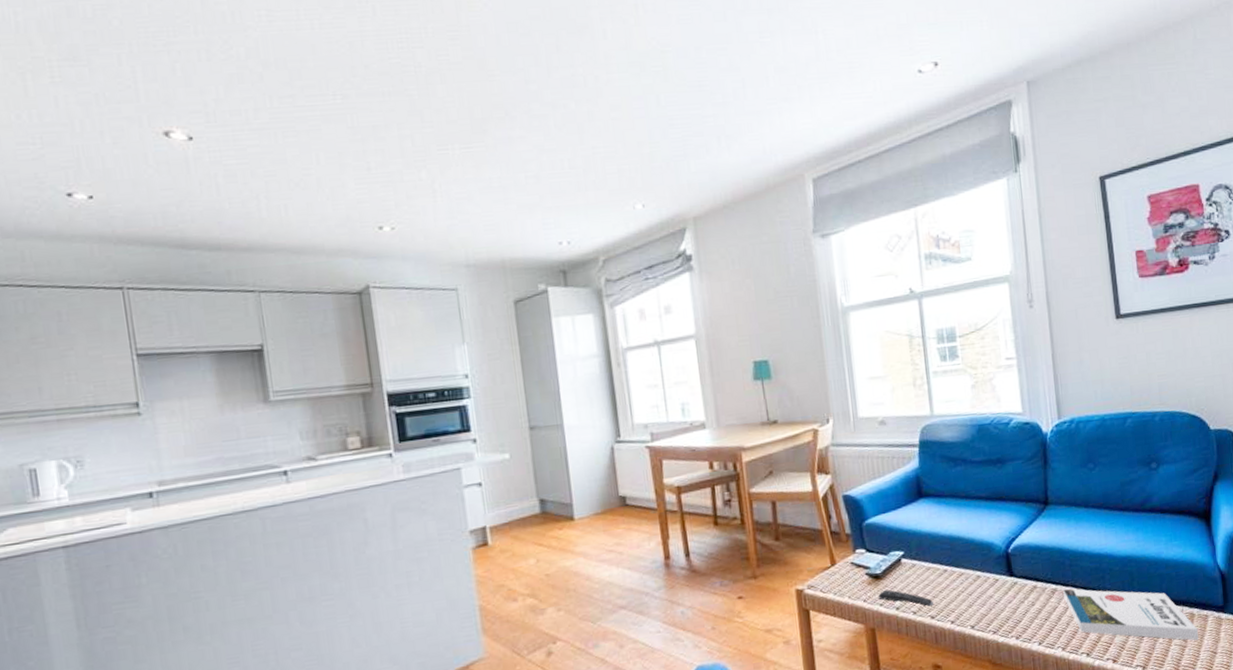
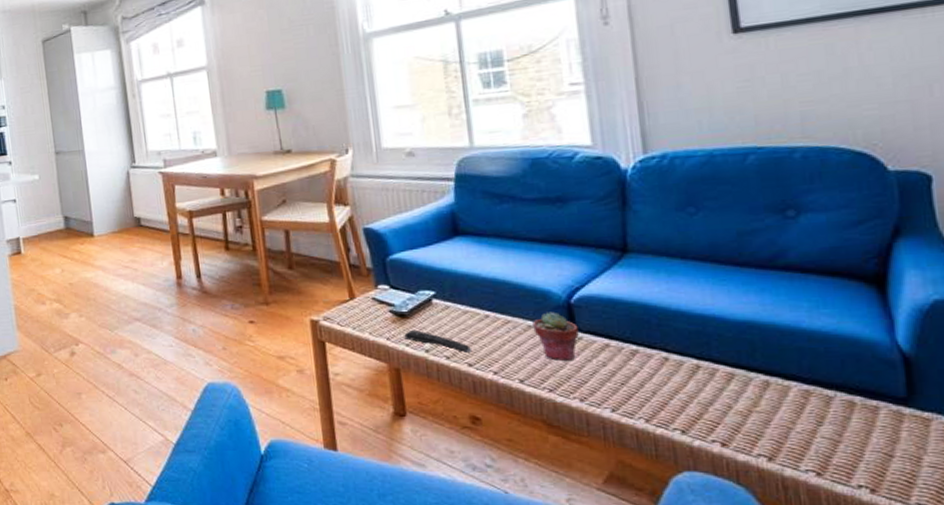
potted succulent: none [980,561,1015,605] -> present [532,311,579,361]
book: present [1063,589,1199,641] -> none [648,352,862,437]

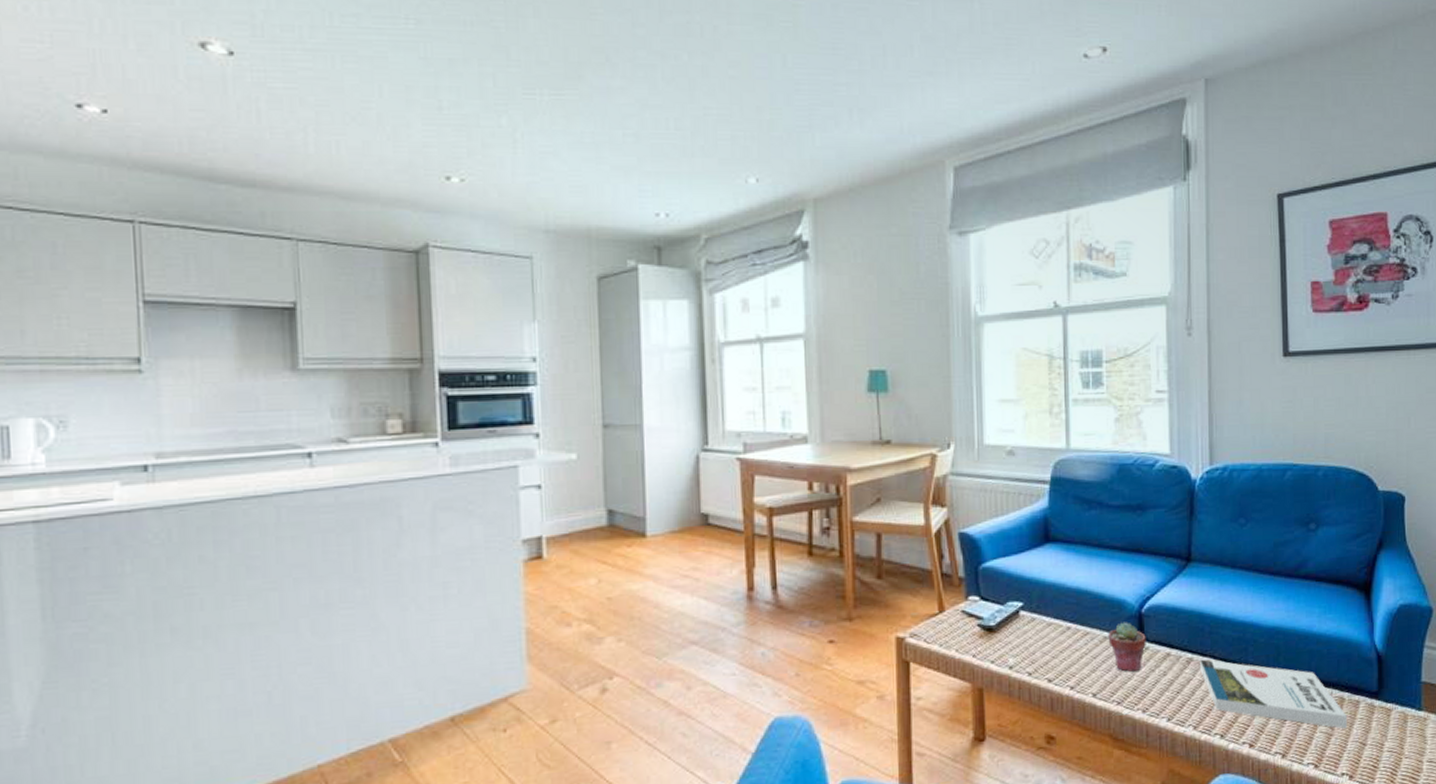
remote control: present [404,329,473,354] -> none [990,644,1053,669]
book: none [648,352,862,437] -> present [1200,659,1347,729]

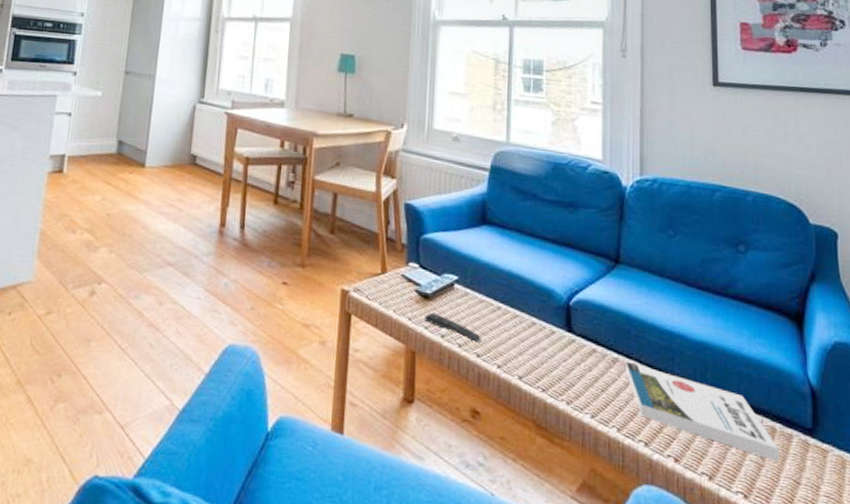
remote control: none [990,644,1053,669] -> present [424,312,483,344]
potted succulent: present [1108,622,1146,672] -> none [536,311,573,362]

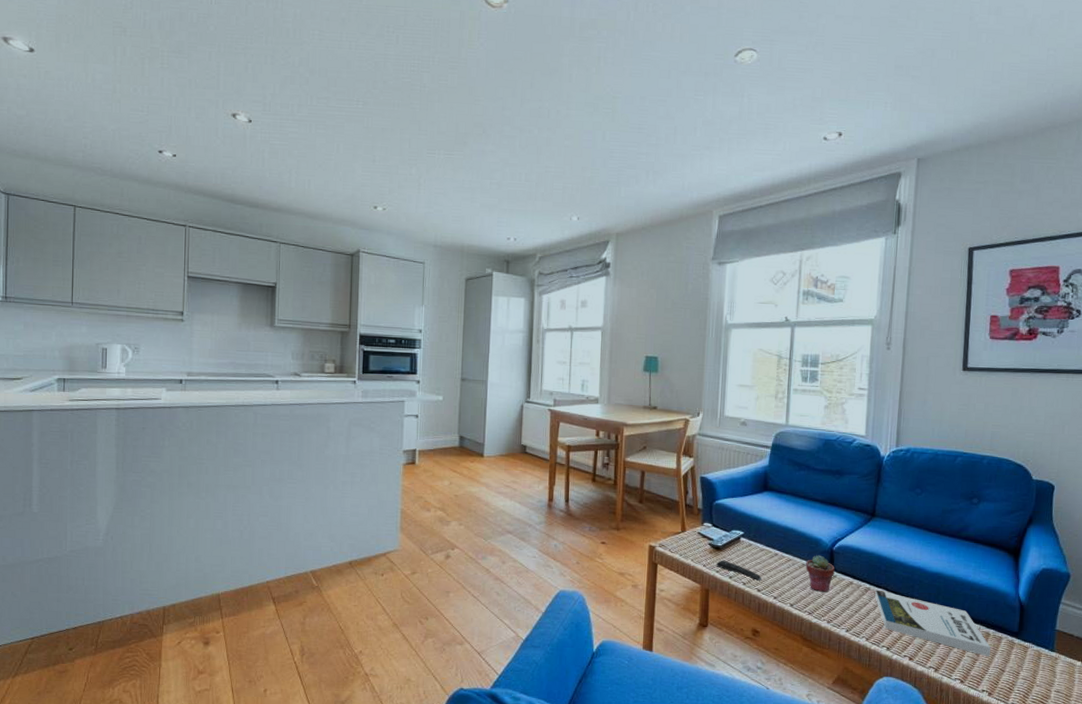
potted succulent: none [536,311,573,362] -> present [805,555,835,592]

